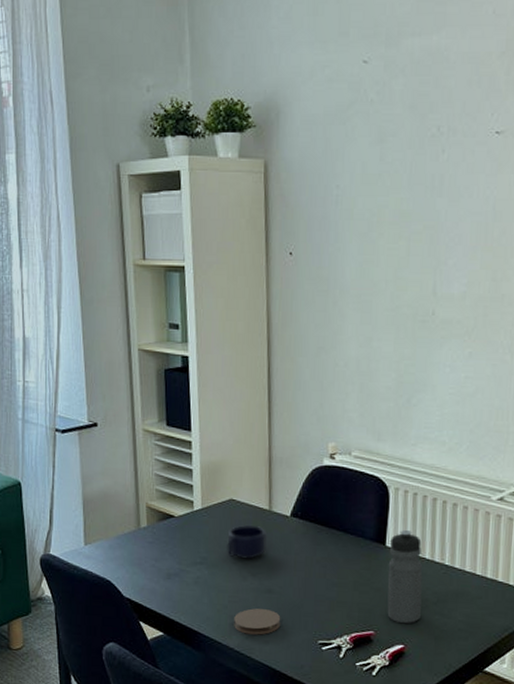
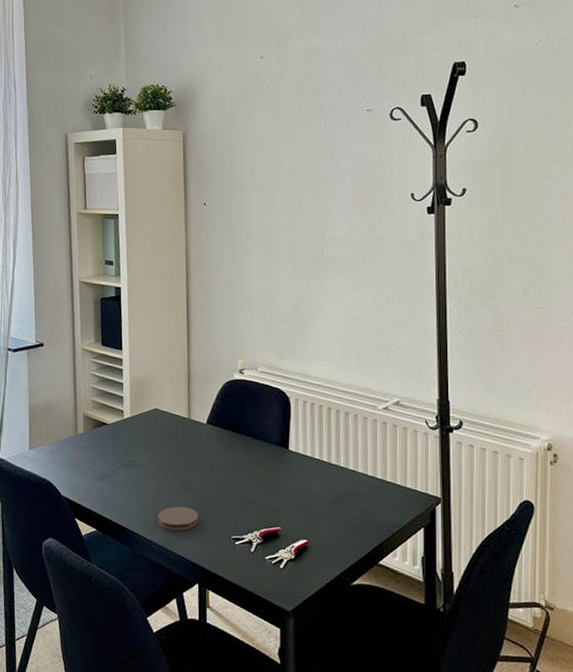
mug: present [227,525,268,559] -> none [152,432,187,462]
water bottle: present [387,529,423,624] -> none [291,435,322,521]

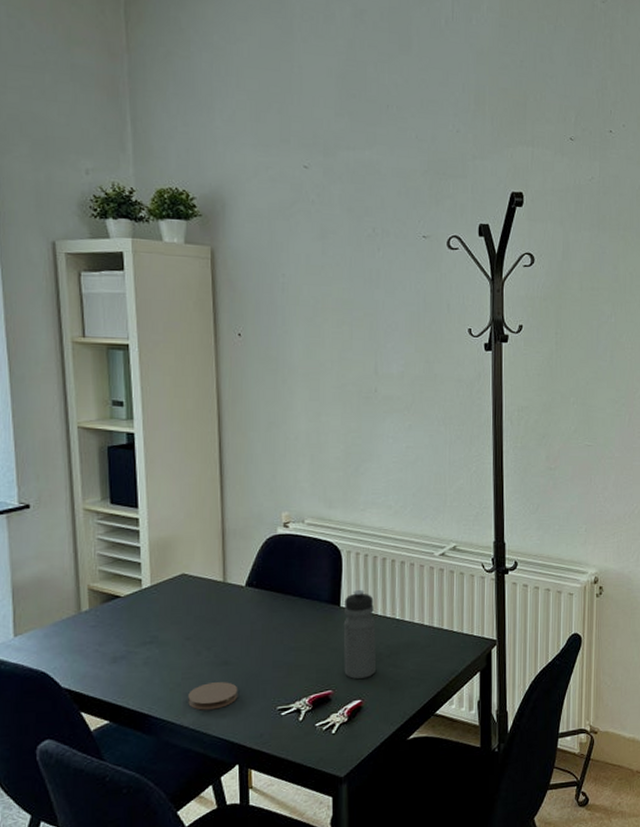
water bottle: none [291,435,322,521] -> present [343,589,377,680]

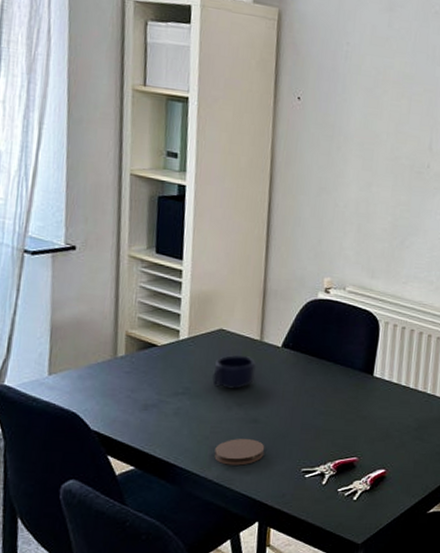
mug: none [179,599,223,633] -> present [212,355,257,389]
water bottle: present [343,589,377,680] -> none [371,360,407,450]

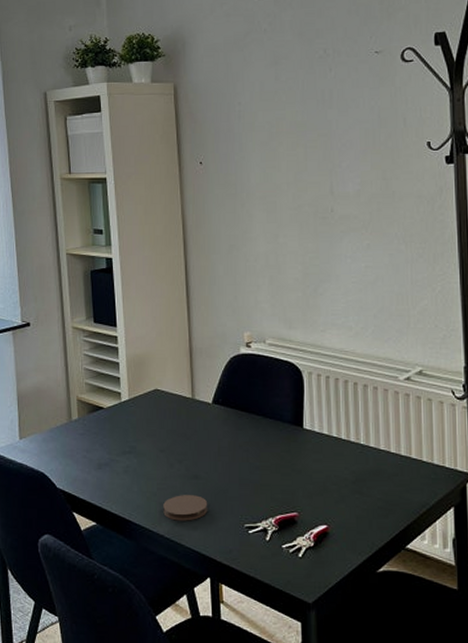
mug: present [212,355,257,389] -> none [154,414,192,447]

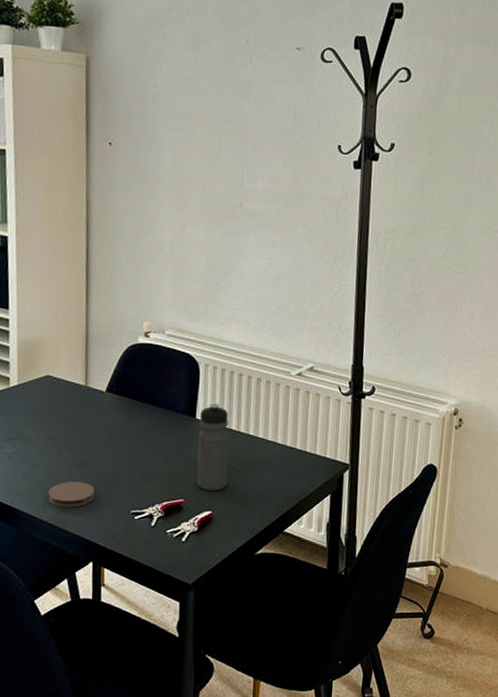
water bottle: none [307,411,342,504] -> present [196,402,229,491]

